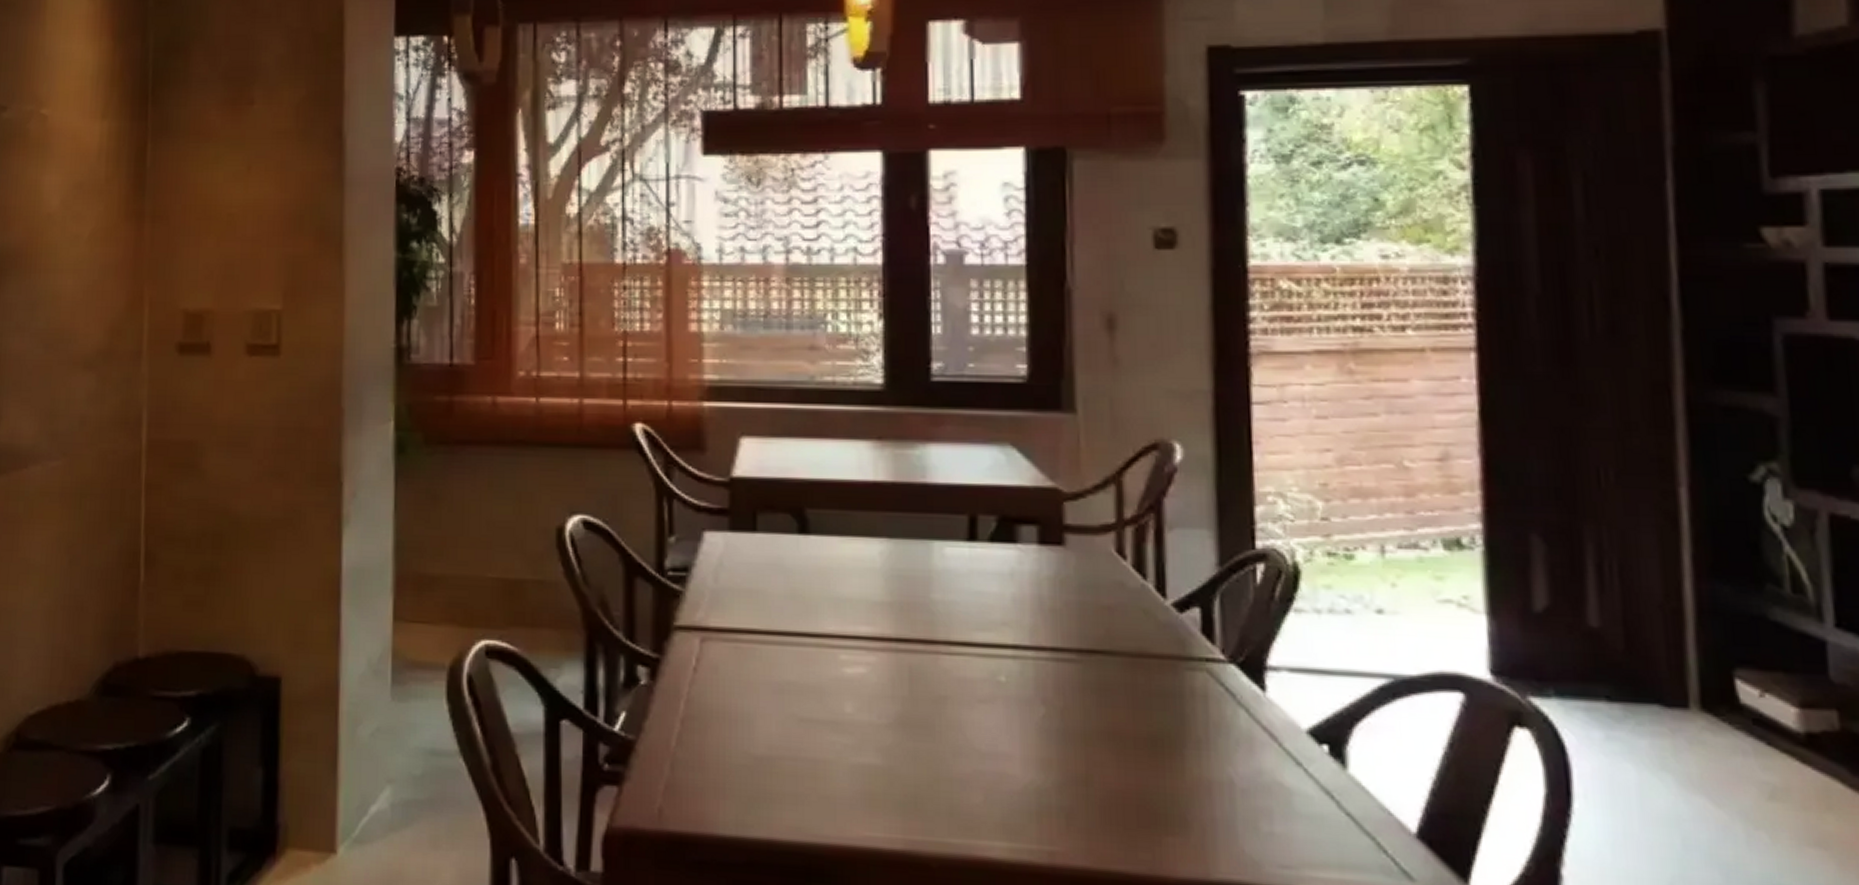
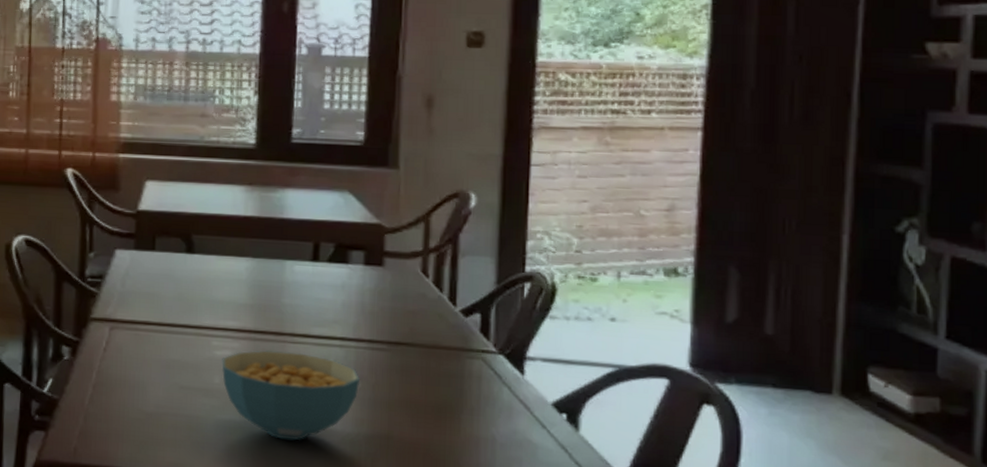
cereal bowl: none [854,665,1044,791] -> present [221,350,361,441]

